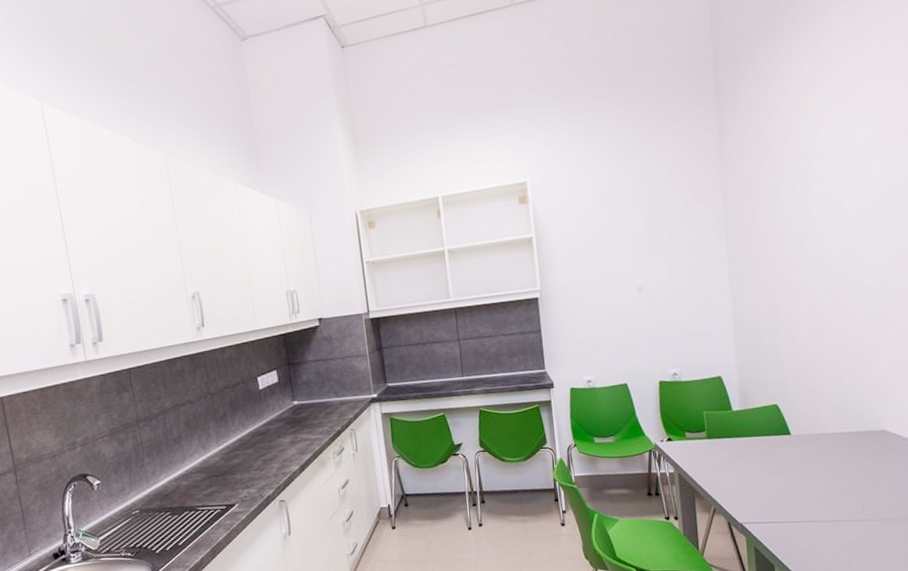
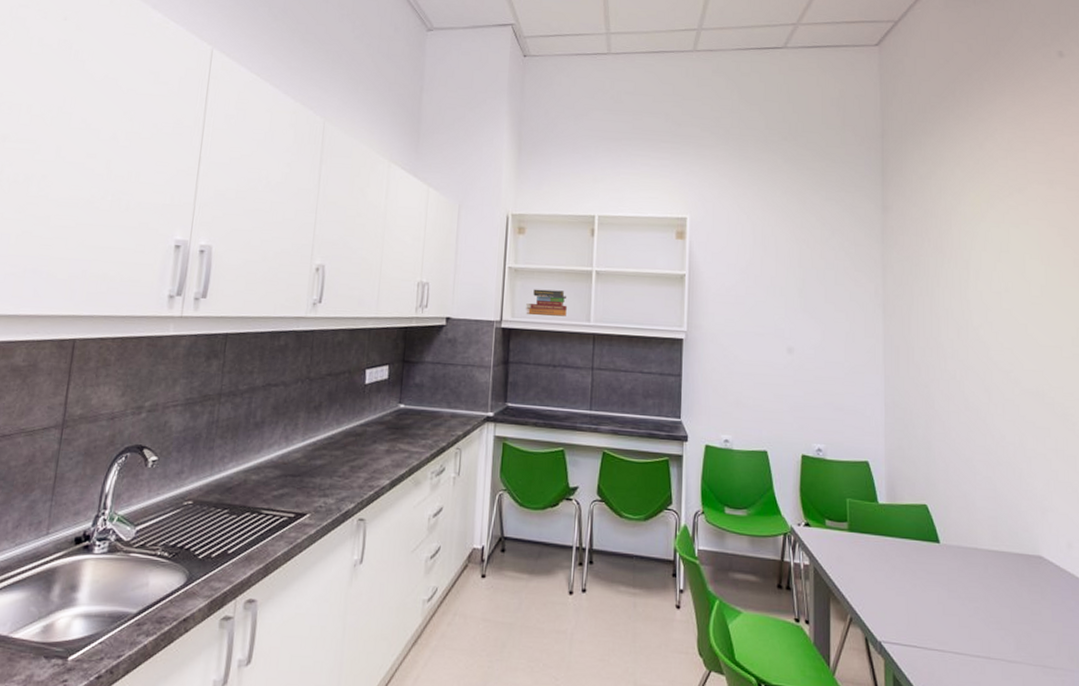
books: none [388,274,427,303] -> present [526,289,567,316]

